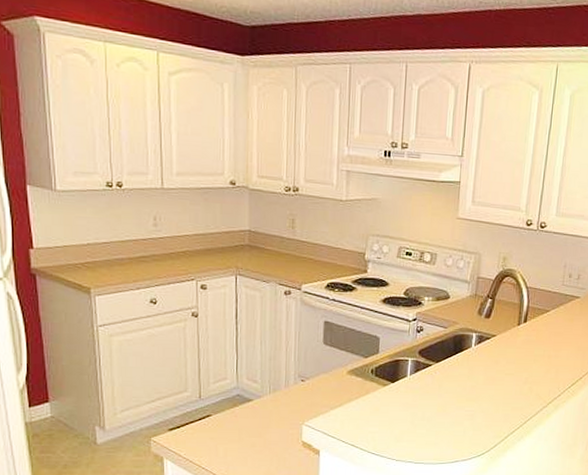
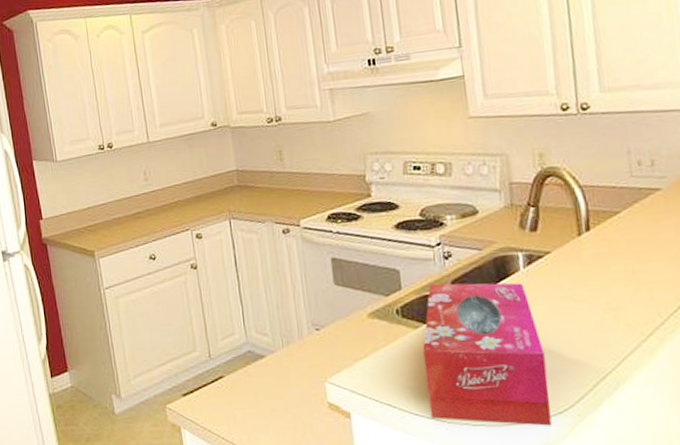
tissue box: none [384,351,477,465] -> present [423,283,552,426]

